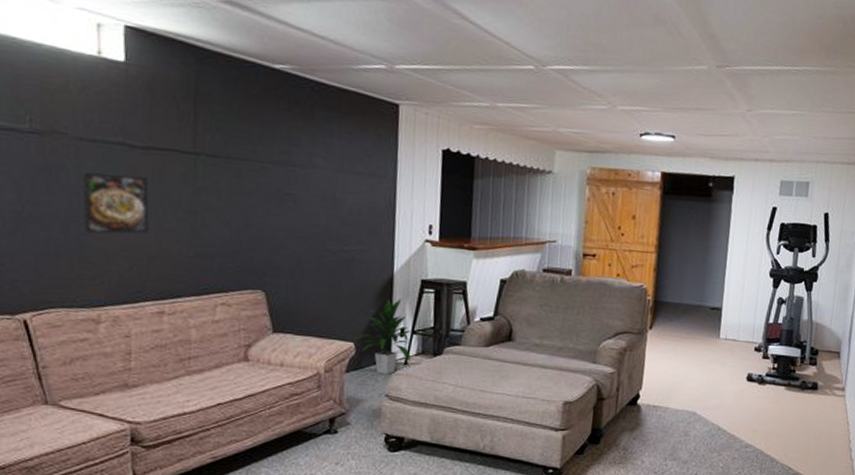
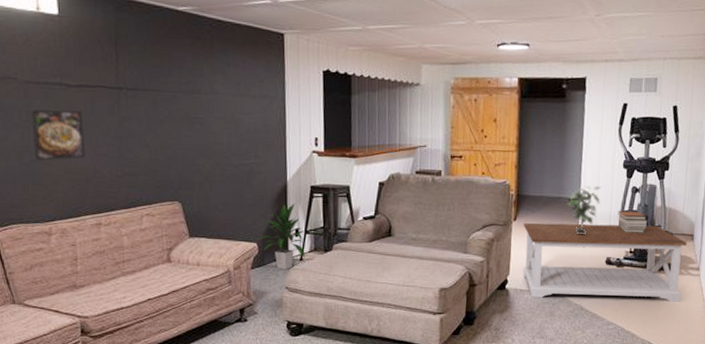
coffee table: none [656,332,833,425] -> present [523,222,687,302]
potted plant: none [708,294,746,348] -> present [567,185,602,235]
book stack: none [761,322,792,349] -> present [617,210,647,233]

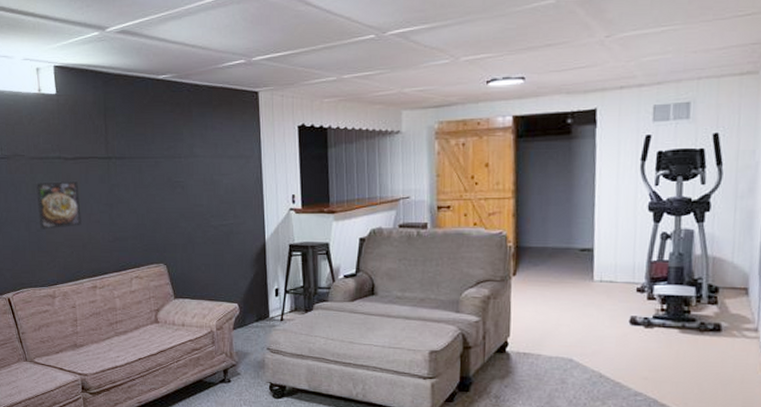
indoor plant: present [258,203,306,270] -> none [239,263,285,330]
coffee table: present [523,222,687,302] -> none [524,277,739,370]
potted plant: present [567,185,602,235] -> none [577,233,621,291]
book stack: present [617,210,647,233] -> none [643,261,683,287]

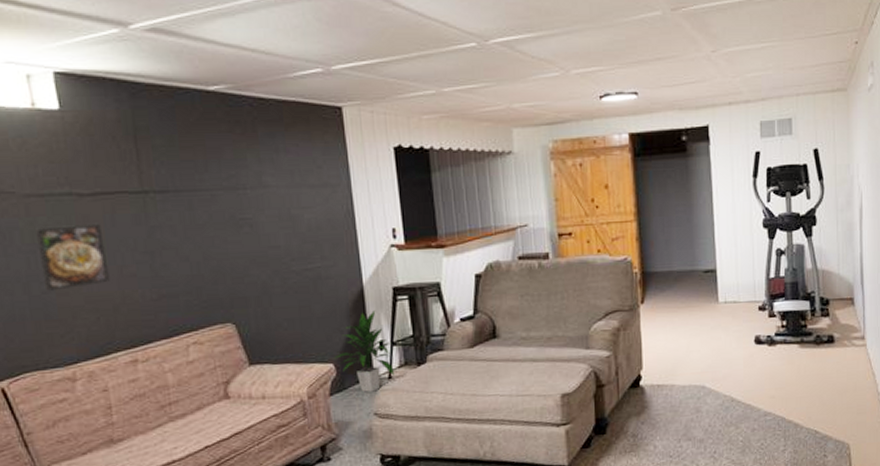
indoor plant: none [239,263,285,330] -> present [334,310,394,392]

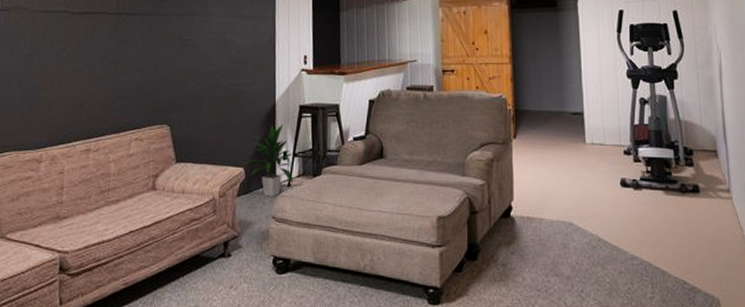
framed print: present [35,223,110,291] -> none [33,35,83,87]

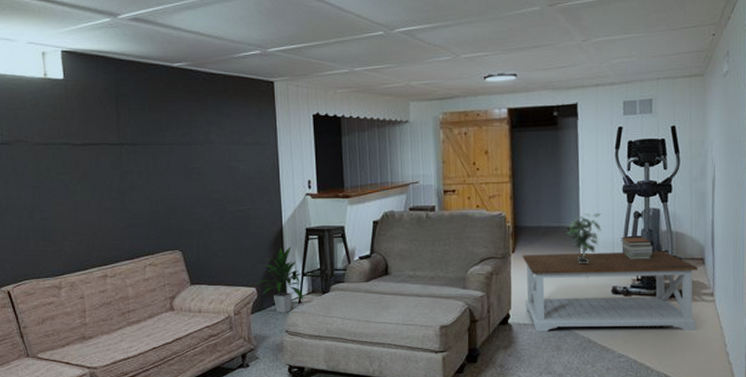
coffee table: none [524,140,715,231] -> present [522,251,698,332]
potted plant: none [570,98,606,153] -> present [566,212,602,264]
book stack: none [627,124,662,150] -> present [620,236,653,259]

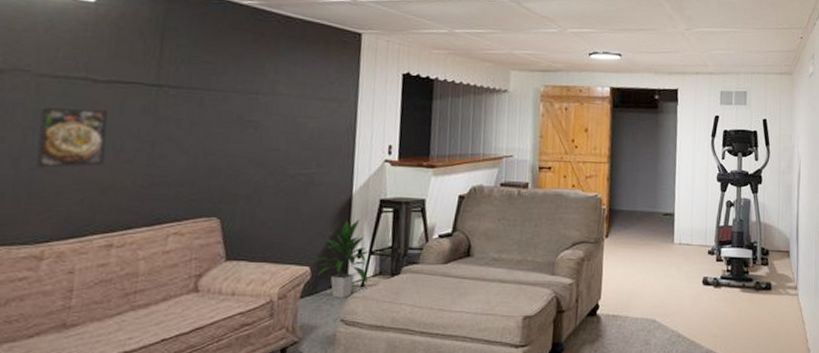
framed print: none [40,167,91,218] -> present [35,107,108,168]
coffee table: present [522,251,698,332] -> none [615,239,783,325]
potted plant: present [566,212,602,264] -> none [661,199,696,253]
book stack: present [620,236,653,259] -> none [713,225,743,250]

